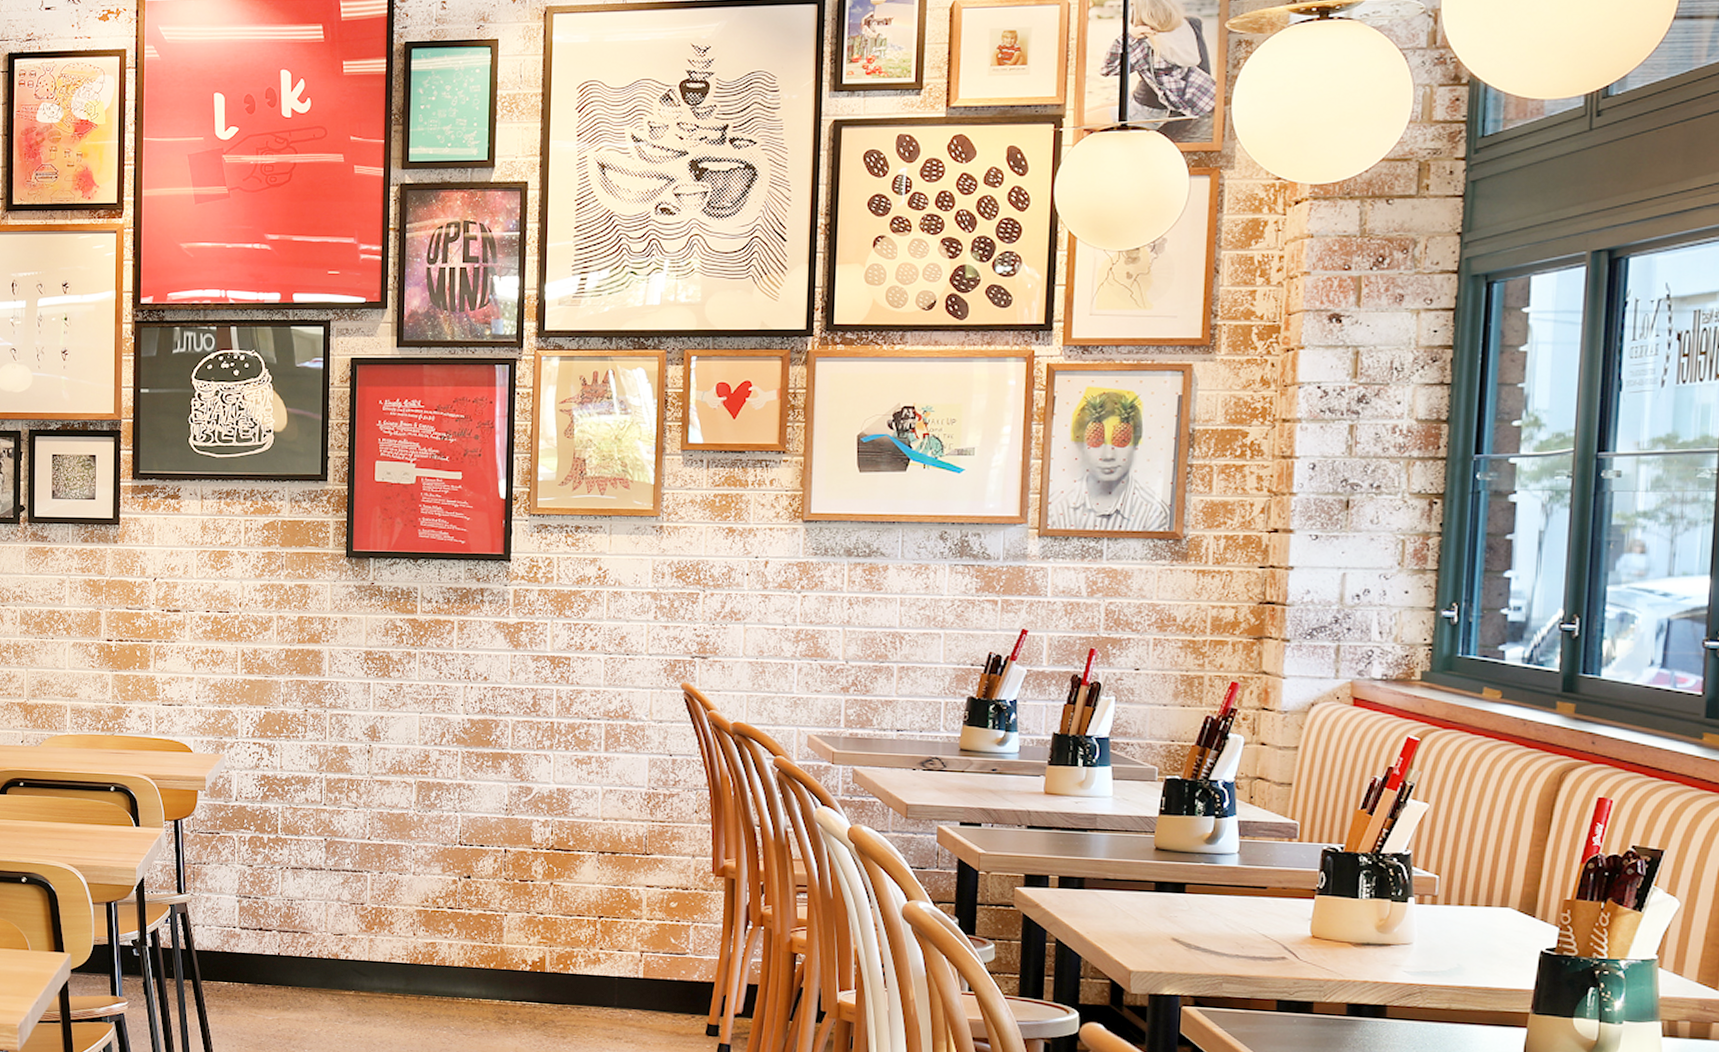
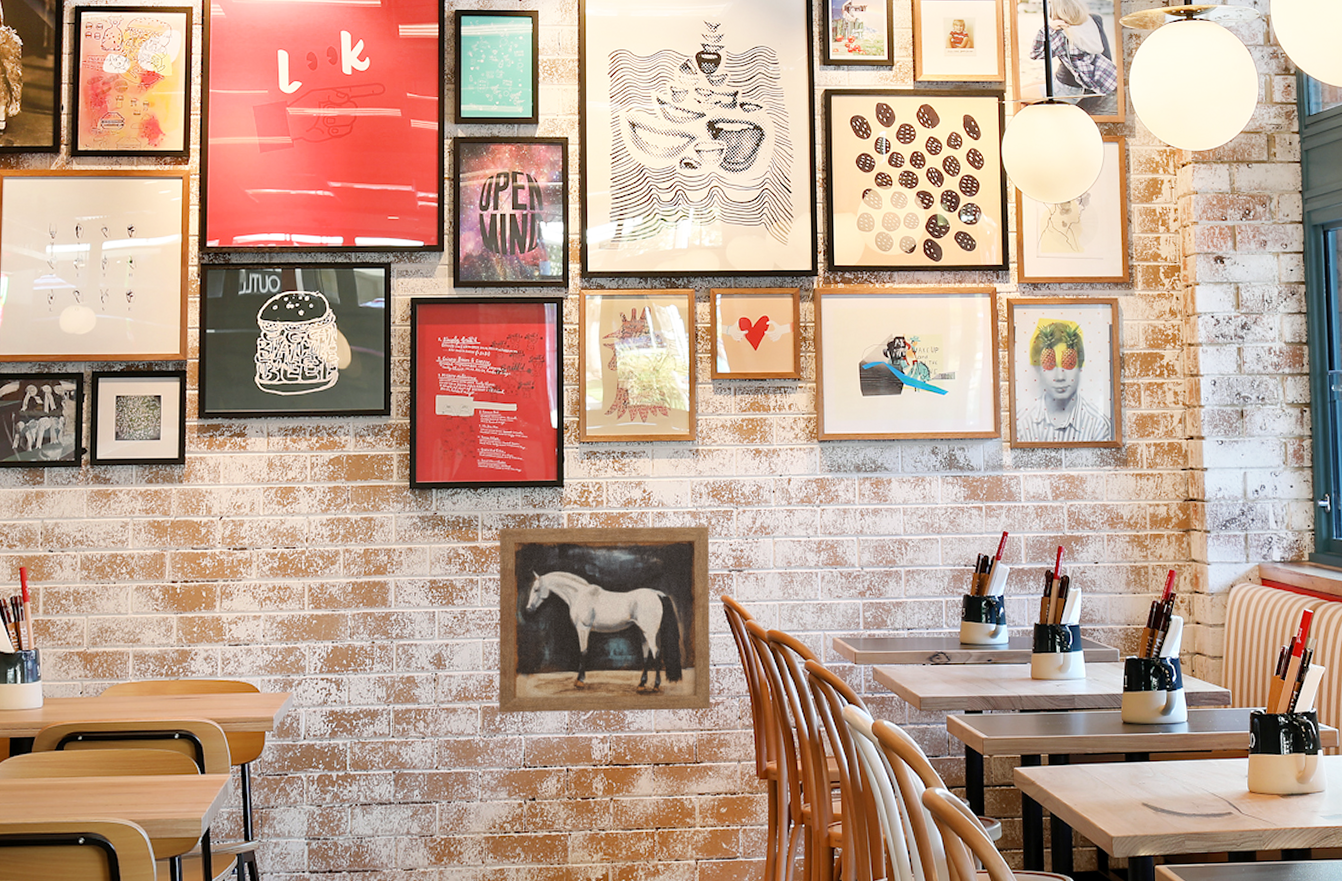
wall art: none [435,601,672,801] -> present [499,526,711,713]

